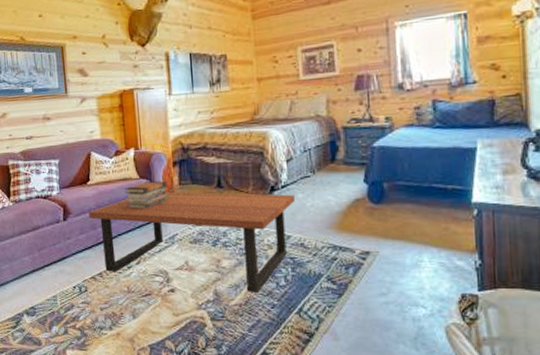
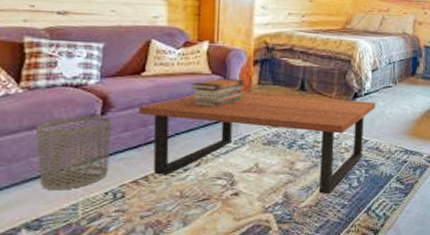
waste bin: none [23,222,74,284] -> present [35,116,111,191]

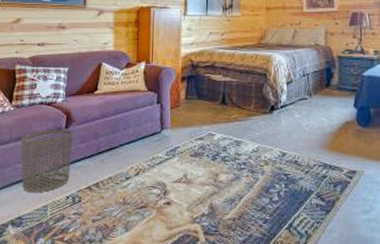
coffee table: present [139,90,376,194] -> none [92,105,292,207]
book stack: present [191,78,245,107] -> none [132,94,174,120]

